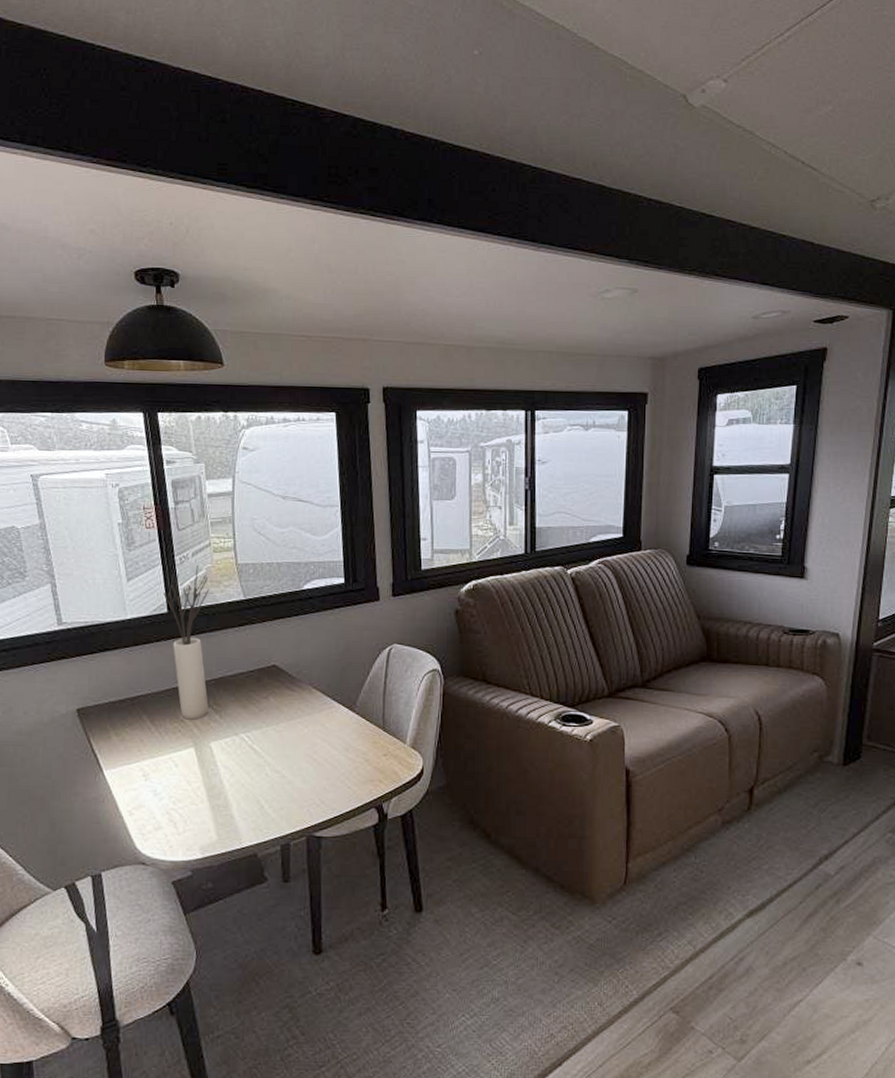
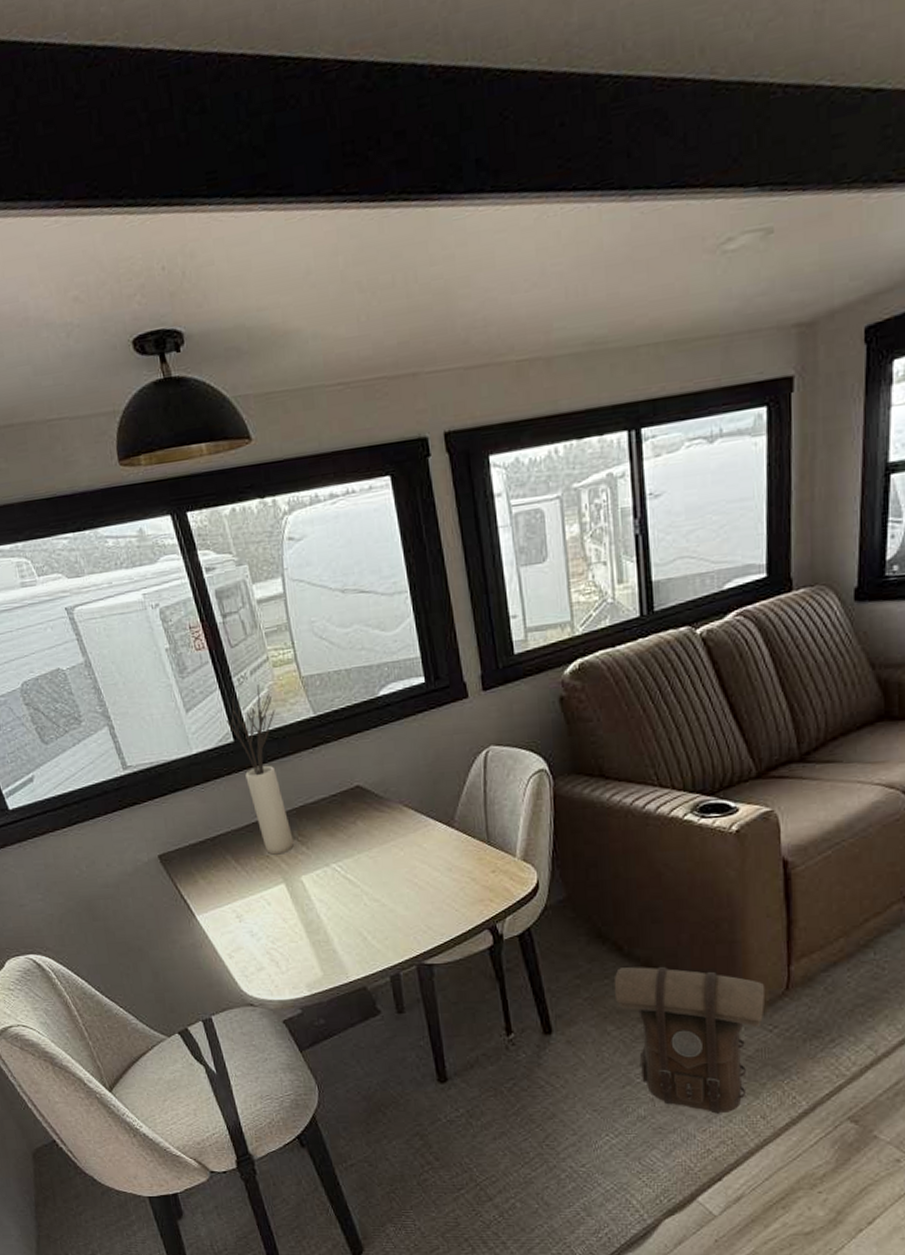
backpack: none [480,853,607,999] -> present [614,966,766,1114]

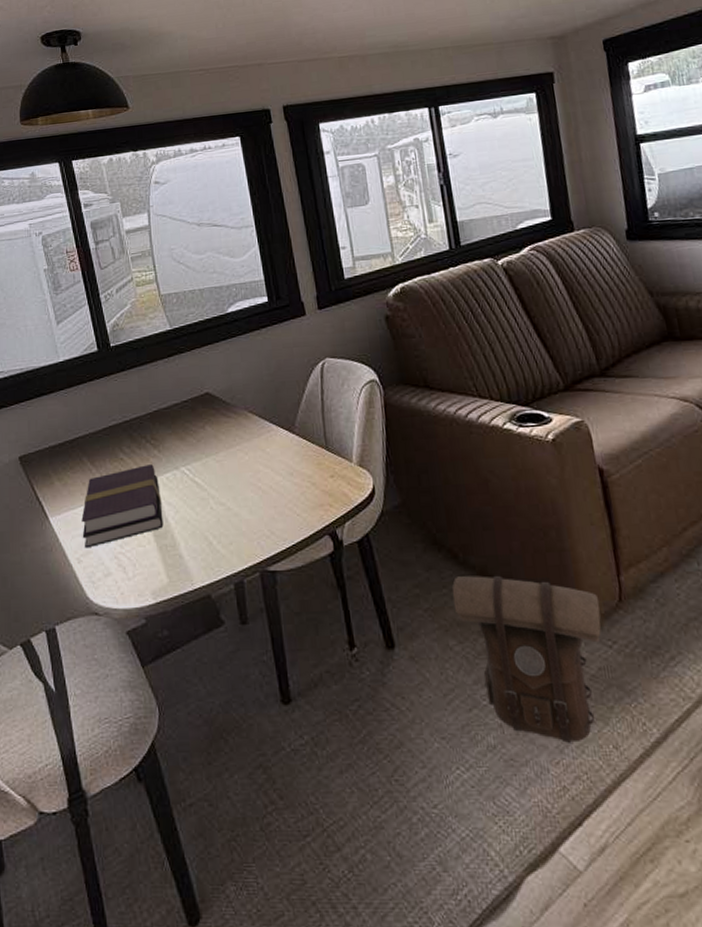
vase: present [225,684,294,855] -> none [91,301,146,458]
book: none [229,861,316,945] -> present [81,464,164,549]

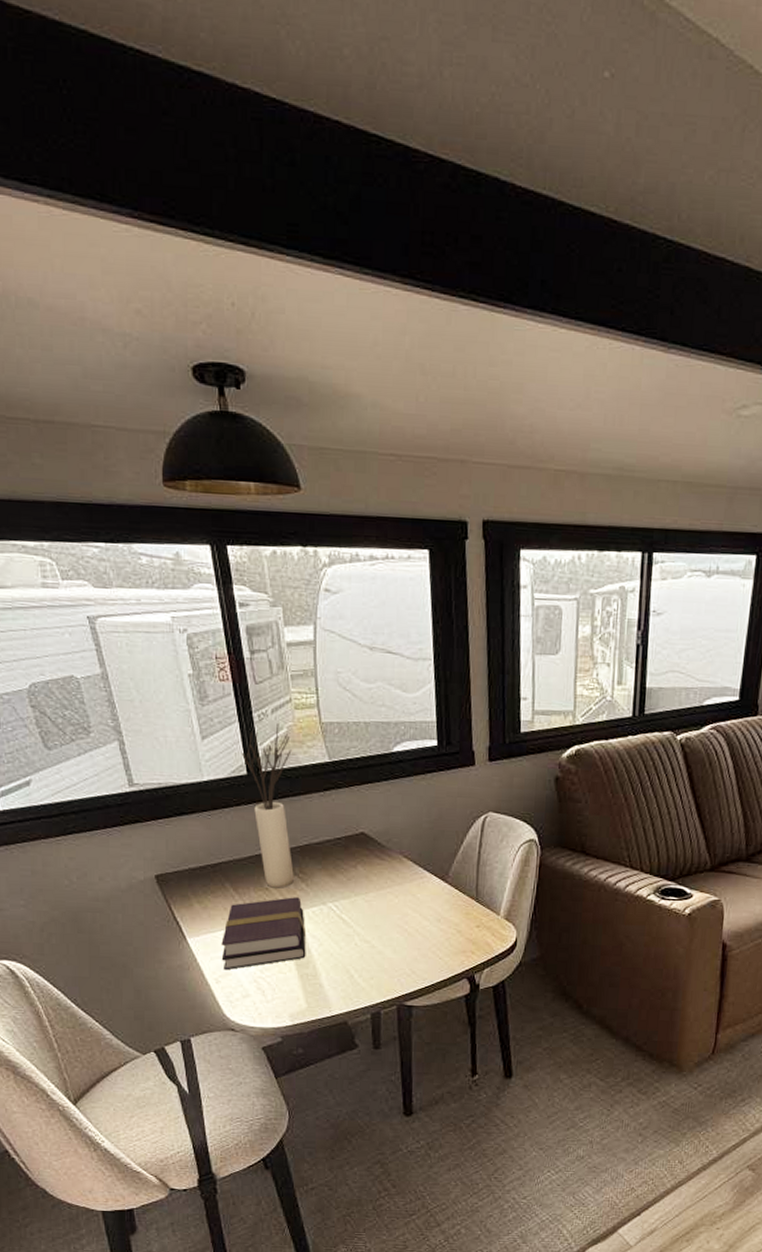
vase: none [91,301,146,458] -> present [241,723,294,888]
backpack: present [452,575,602,743] -> none [570,1024,696,1157]

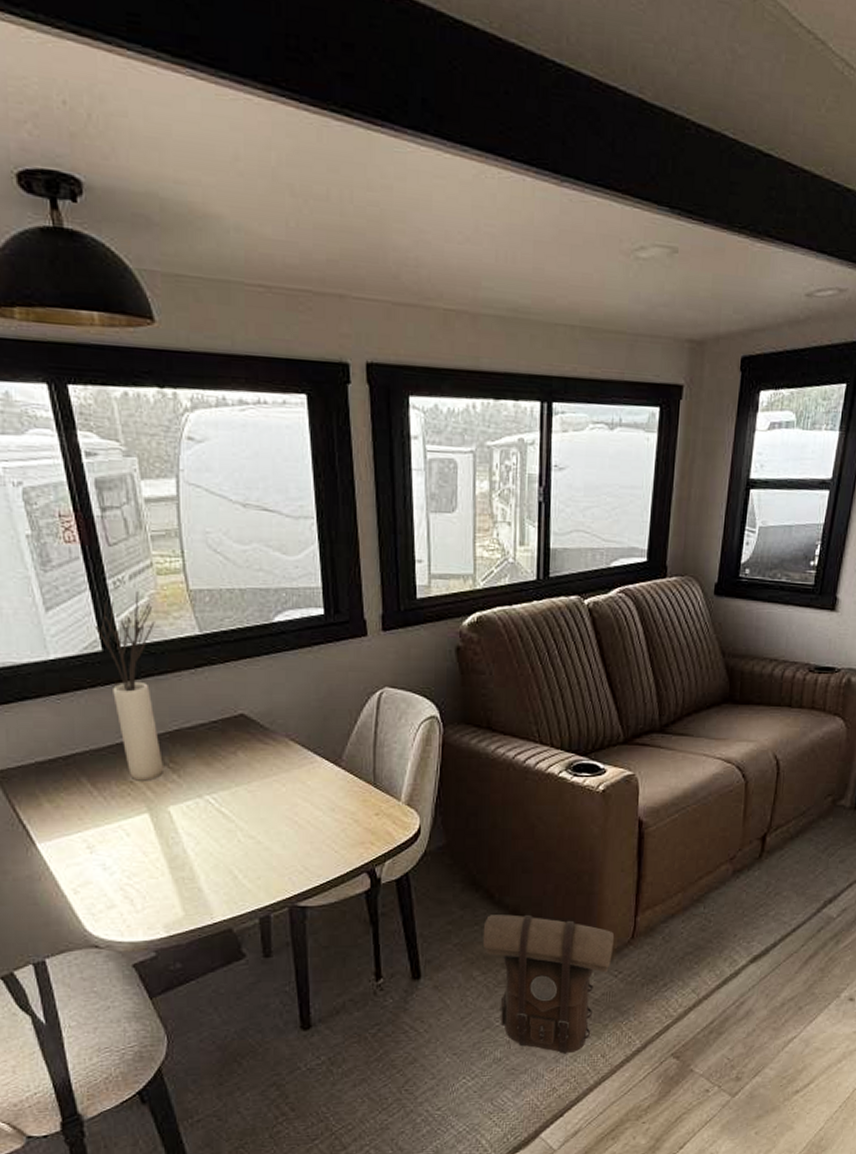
book: present [221,897,306,970] -> none [79,790,181,879]
backpack: none [570,1024,696,1157] -> present [482,914,615,1054]

